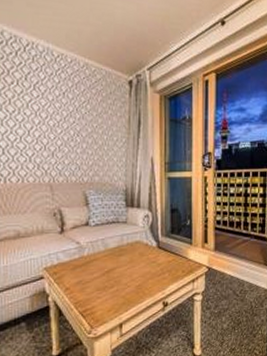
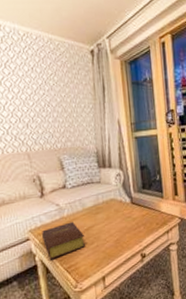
bible: none [58,262,104,301] -> present [42,221,85,259]

